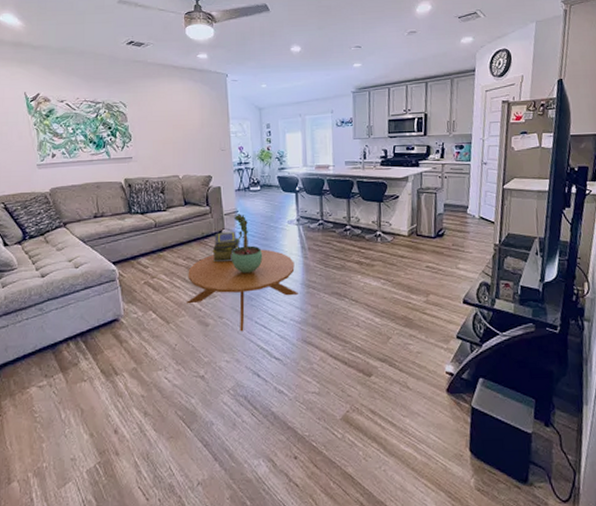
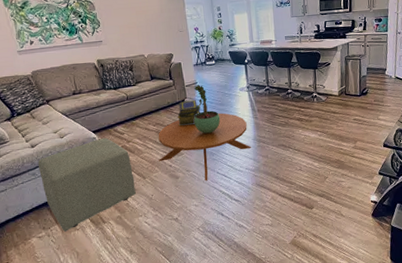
ottoman: none [46,270,156,382] -> present [37,137,136,232]

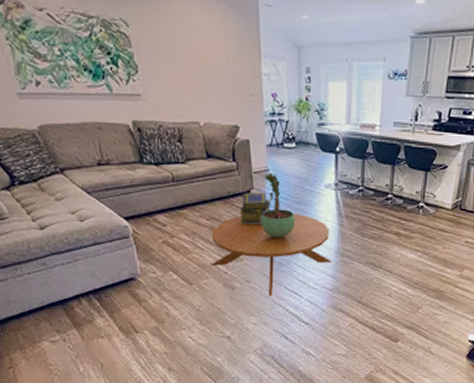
ottoman: present [37,137,136,232] -> none [49,227,179,338]

